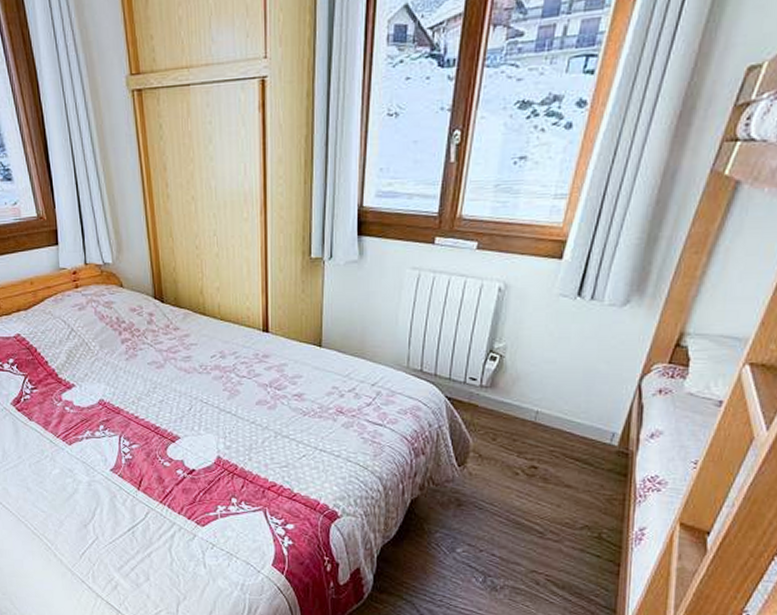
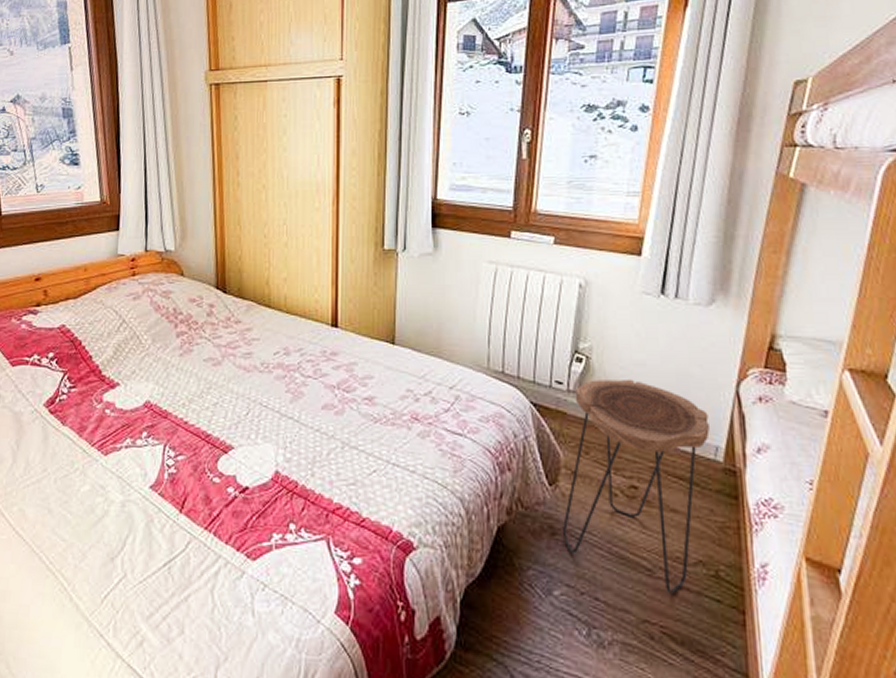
side table: none [467,375,609,551] -> present [562,379,710,594]

